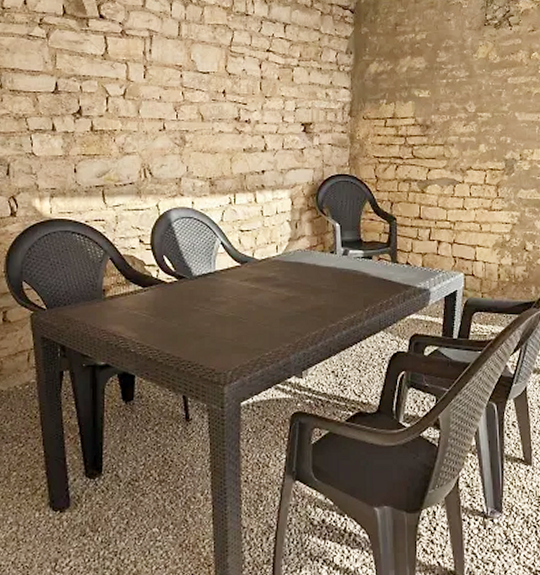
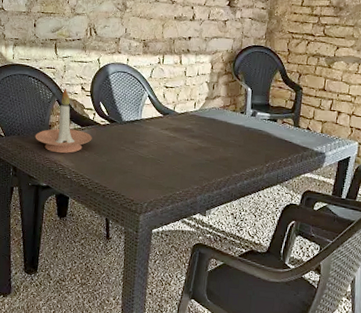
candle holder: none [85,242,158,322] -> present [35,88,92,153]

